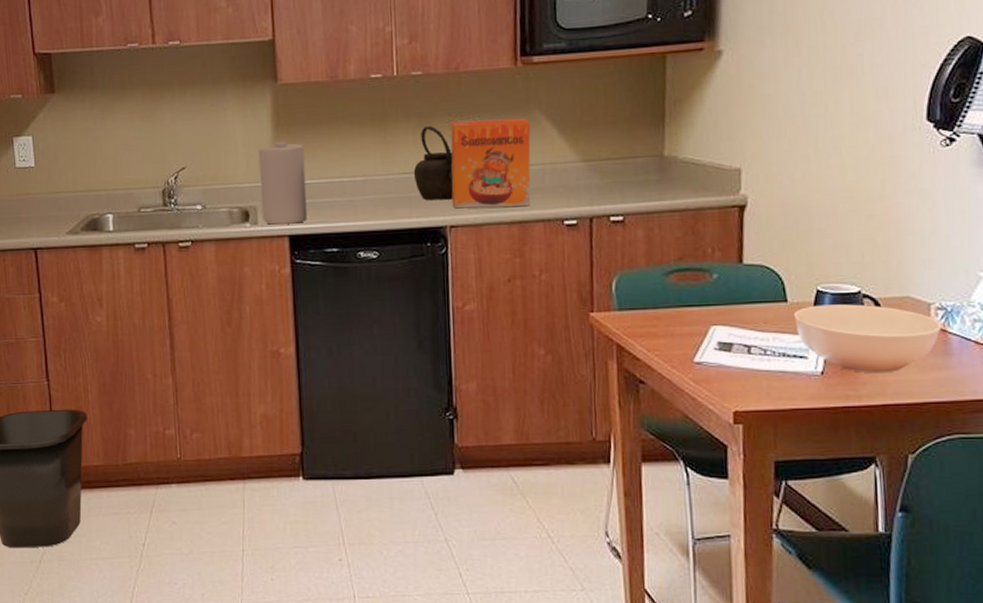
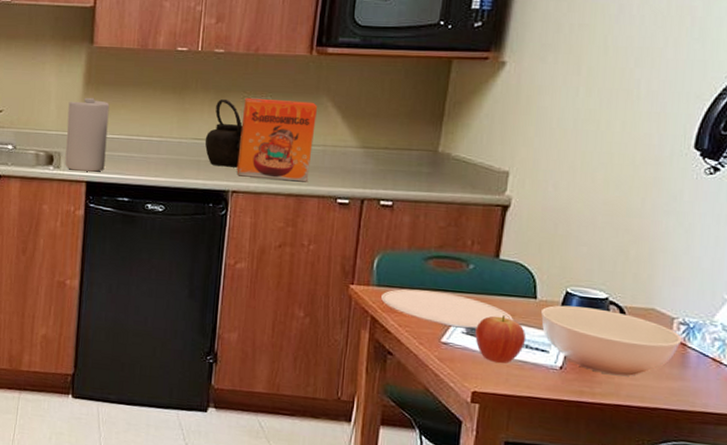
plate: none [625,308,766,345] -> present [381,289,513,329]
fruit: none [728,324,783,378] -> present [475,315,527,364]

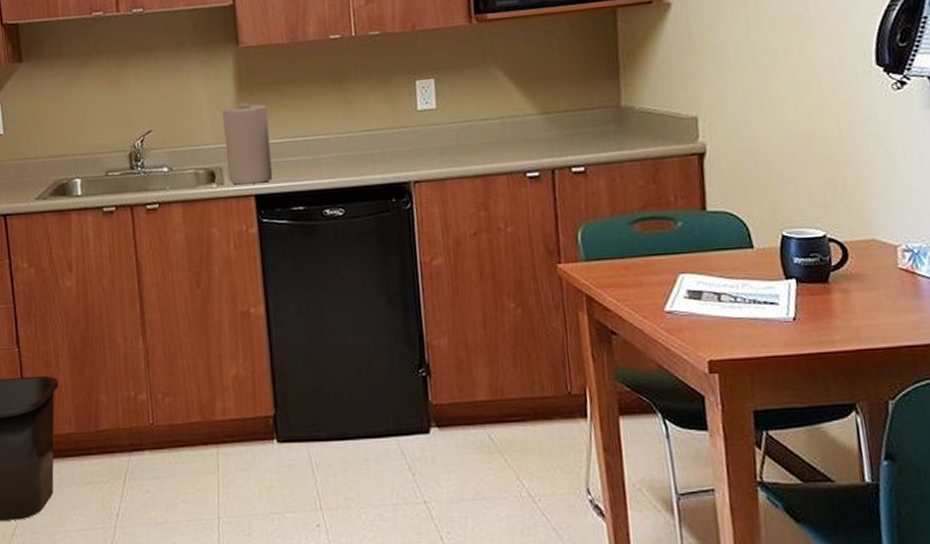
kettle: present [204,99,243,168] -> none [375,83,416,157]
cereal box: present [236,97,317,182] -> none [410,73,492,164]
plate: present [381,289,513,329] -> none [592,256,734,293]
fruit: present [475,315,527,364] -> none [697,271,753,326]
bowl: present [540,305,682,377] -> none [760,248,911,318]

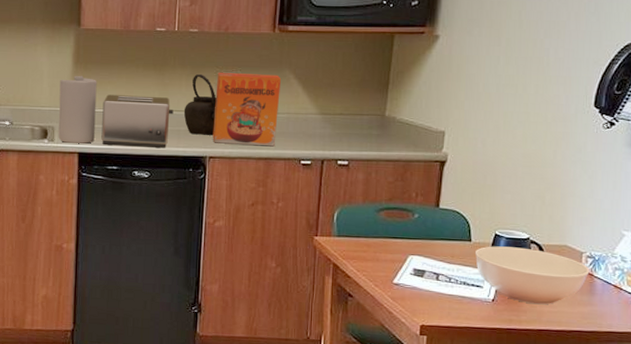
toaster: none [277,116,363,182] -> present [101,94,174,149]
kettle: none [375,83,416,157] -> present [183,73,216,135]
cereal box: none [410,73,492,164] -> present [212,72,281,147]
bowl: none [760,248,911,318] -> present [474,246,590,305]

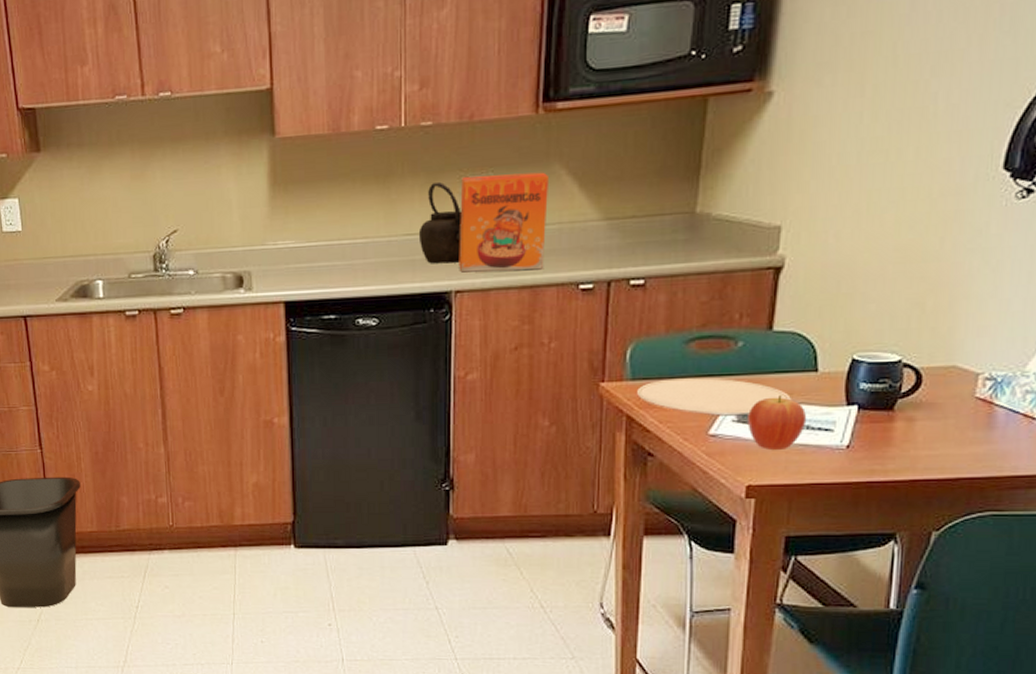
paper towel holder: present [58,75,97,144] -> none [254,200,304,291]
toaster: present [101,94,174,149] -> none [311,218,405,289]
plate: none [341,238,452,271] -> present [637,378,791,416]
fruit: none [421,257,464,300] -> present [747,395,807,451]
bowl: present [474,246,590,305] -> none [822,374,989,448]

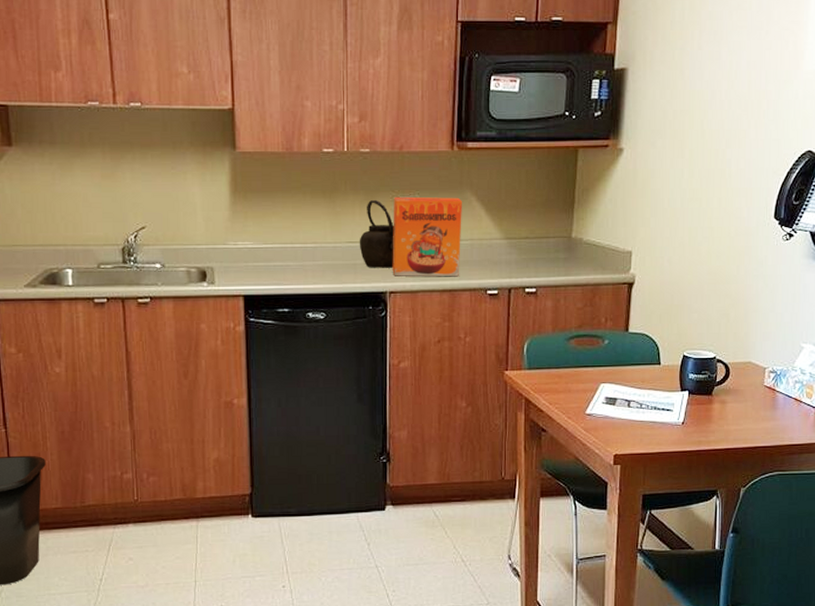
plate: present [637,378,791,416] -> none [533,368,643,399]
fruit: present [747,395,807,451] -> none [613,383,654,427]

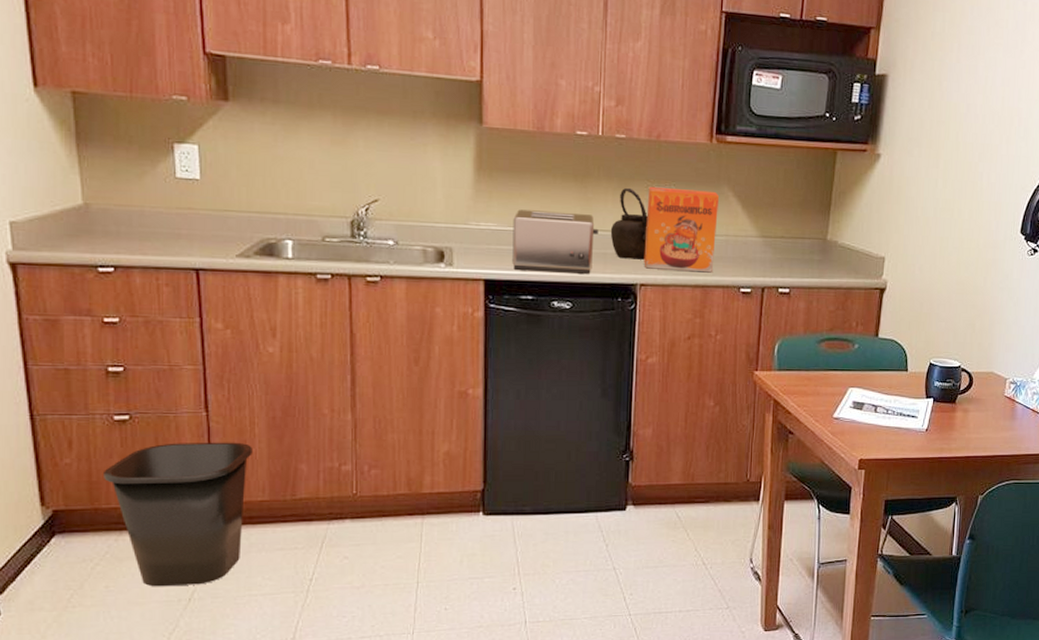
toaster: none [268,227,348,286] -> present [512,209,599,275]

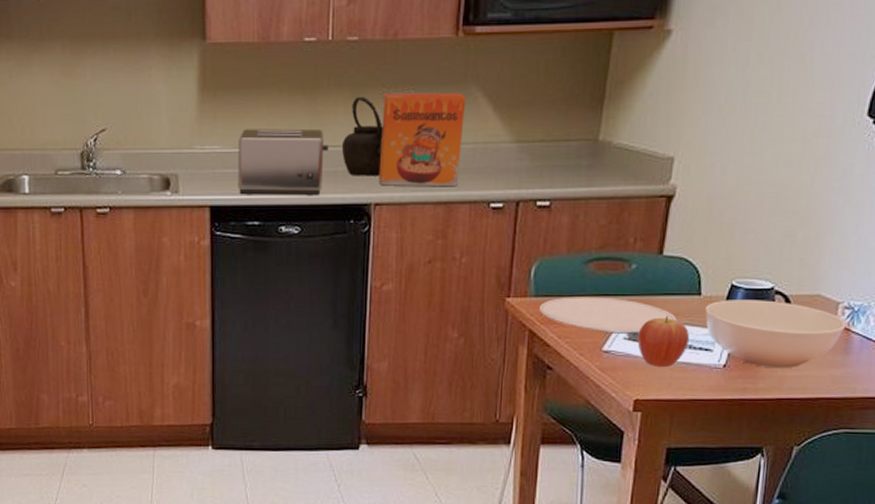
plate: none [782,371,890,403] -> present [539,297,677,334]
fruit: none [860,388,900,432] -> present [637,316,690,368]
bowl: none [910,375,1012,432] -> present [704,299,847,369]

